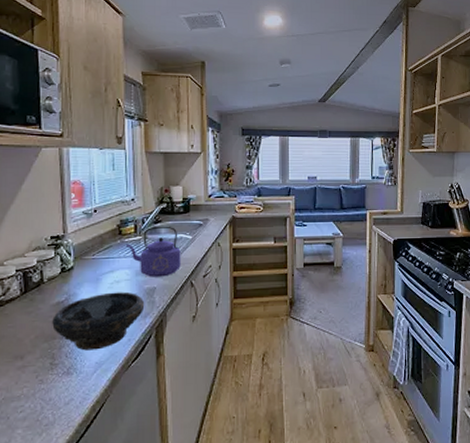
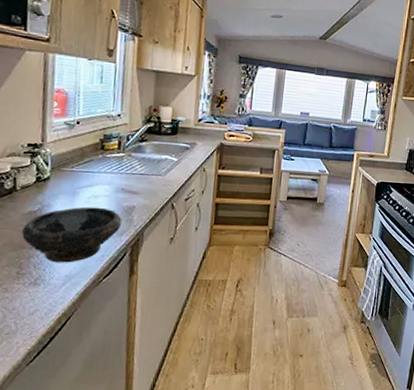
kettle: present [126,226,181,277] -> none [108,144,165,196]

